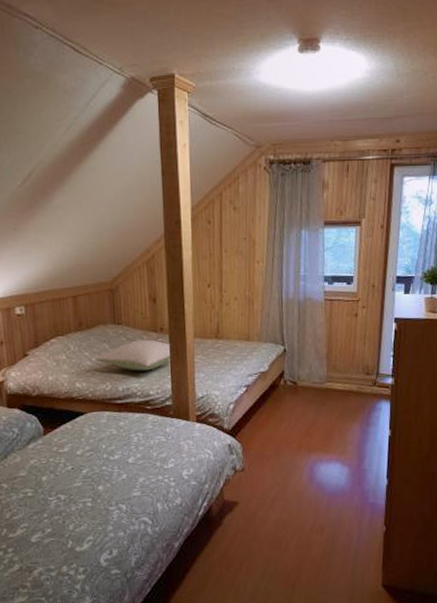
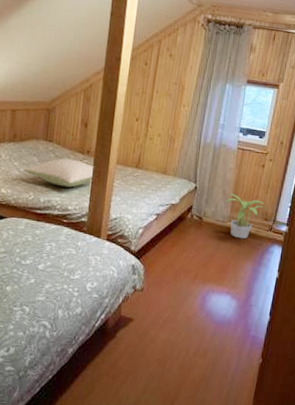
potted plant: none [319,351,367,399] -> present [225,193,267,239]

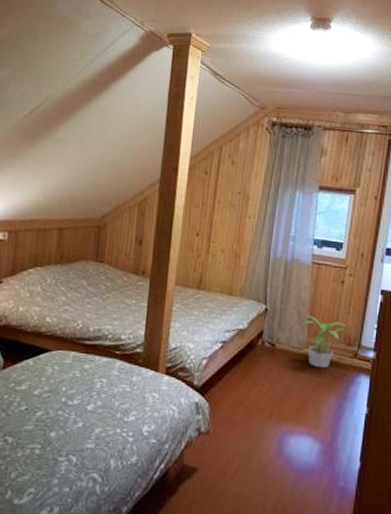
pillow: present [23,158,94,188] -> none [70,280,150,314]

